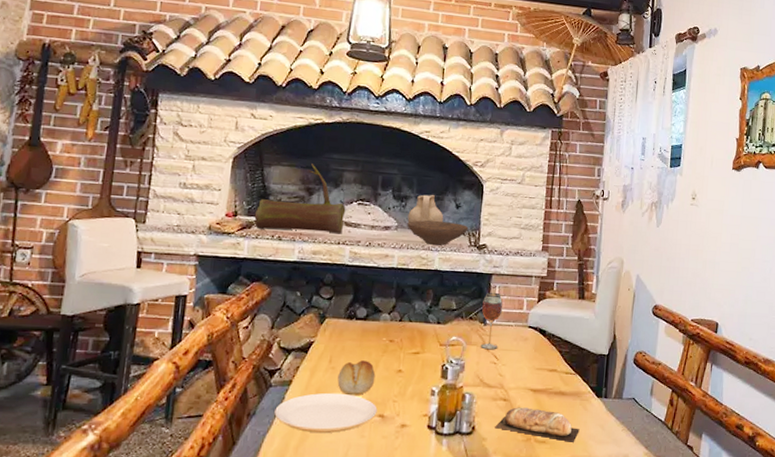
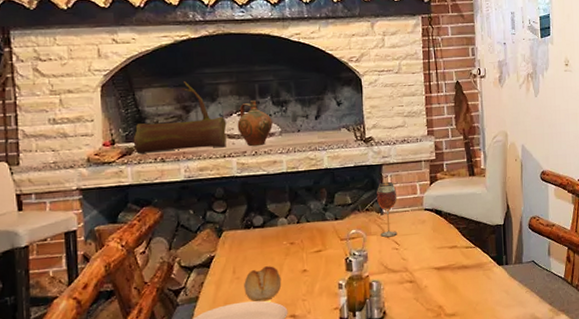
ceramic jug: none [355,191,390,238] -> present [237,100,273,147]
ceramic pitcher: present [407,194,444,223] -> none [290,96,327,127]
wooden bowl: present [407,220,469,246] -> none [290,120,353,145]
bread loaf: present [495,407,580,442] -> none [405,285,486,311]

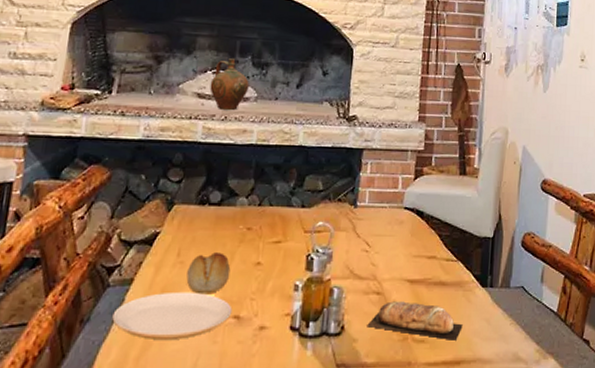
decorative log: present [133,81,227,154] -> none [94,28,199,108]
wineglass: present [377,181,398,237] -> none [350,169,376,236]
bread loaf: none [405,285,486,311] -> present [367,301,463,340]

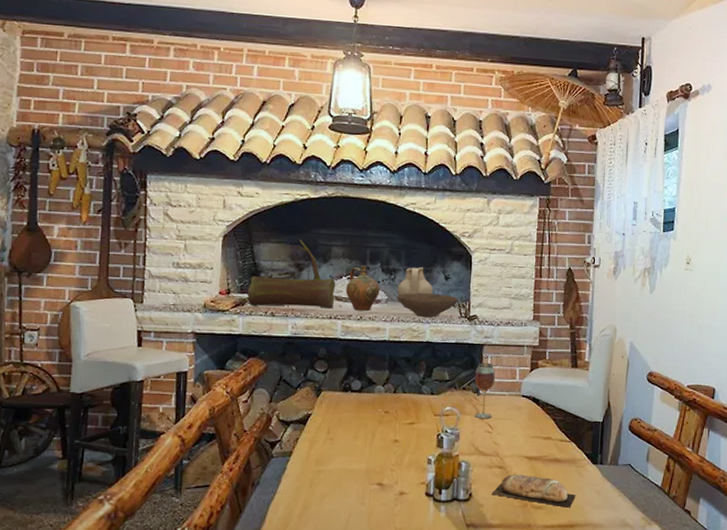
decorative log: none [94,28,199,108] -> present [247,240,336,309]
plate: present [112,291,232,339] -> none [277,462,376,501]
bread roll: present [186,252,231,295] -> none [336,431,373,466]
ceramic pitcher: none [268,61,309,93] -> present [397,267,433,296]
wooden bowl: none [268,90,337,118] -> present [397,293,459,317]
wineglass: none [350,169,376,236] -> present [474,362,496,419]

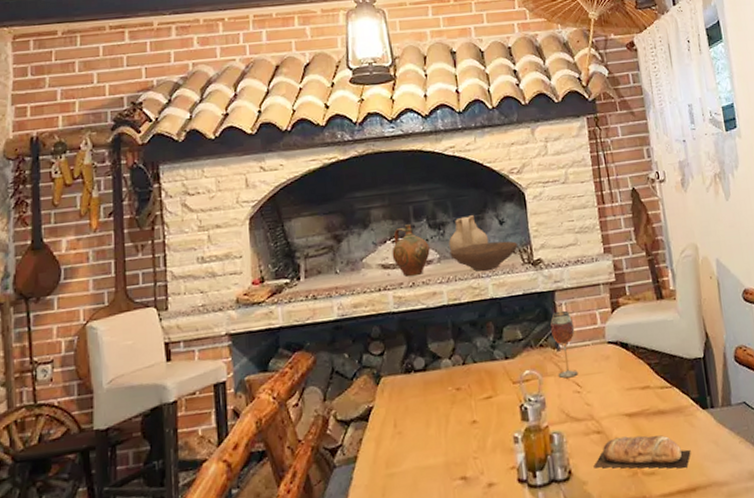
decorative log: present [247,240,336,309] -> none [282,208,381,291]

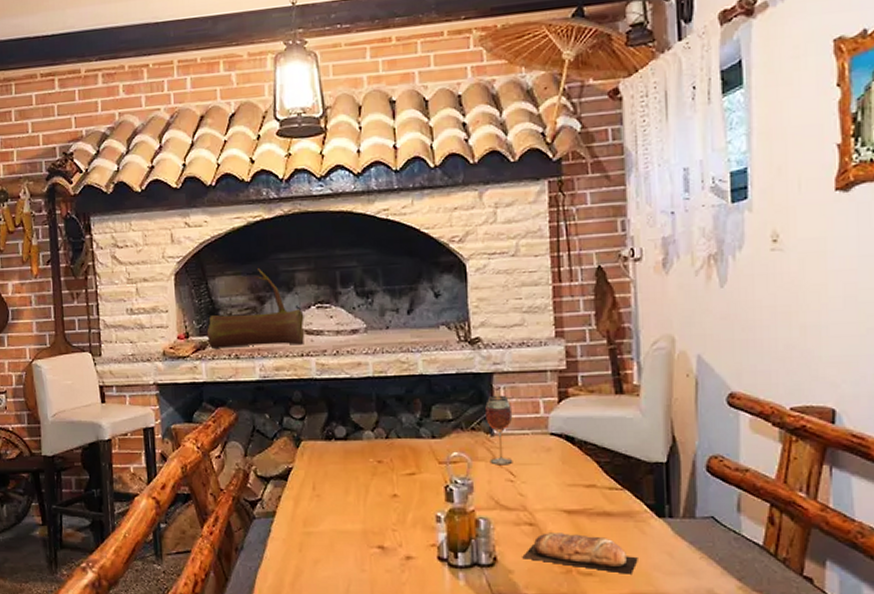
decorative log: none [282,208,381,291] -> present [206,268,304,348]
ceramic jug: present [392,224,430,277] -> none [316,290,356,345]
ceramic pitcher: present [449,215,489,252] -> none [377,285,422,323]
wooden bowl: present [449,241,518,272] -> none [377,315,455,345]

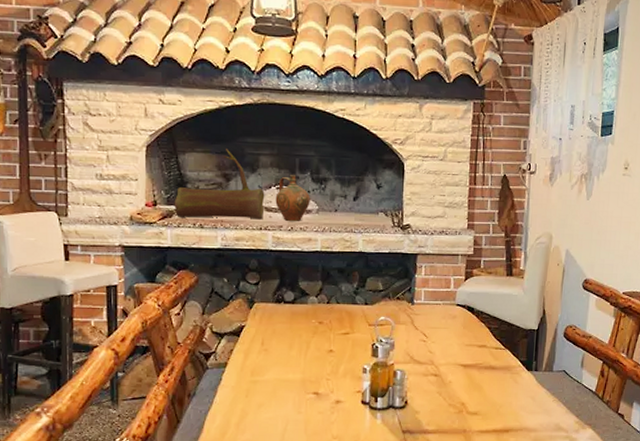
ceramic jug: none [316,290,356,345] -> present [275,175,310,222]
wineglass: present [485,395,513,465] -> none [409,272,430,328]
bread loaf: present [522,533,638,574] -> none [427,382,511,413]

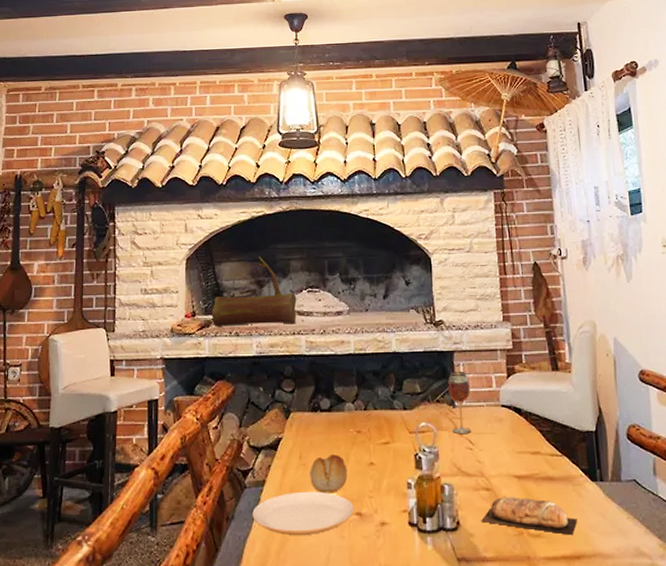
plate: none [214,373,312,410] -> present [252,491,354,535]
bread roll: none [271,342,308,376] -> present [310,455,348,494]
ceramic jug: present [275,175,310,222] -> none [307,277,341,325]
wineglass: none [409,272,430,328] -> present [448,371,472,435]
bread loaf: none [427,382,511,413] -> present [481,497,578,535]

